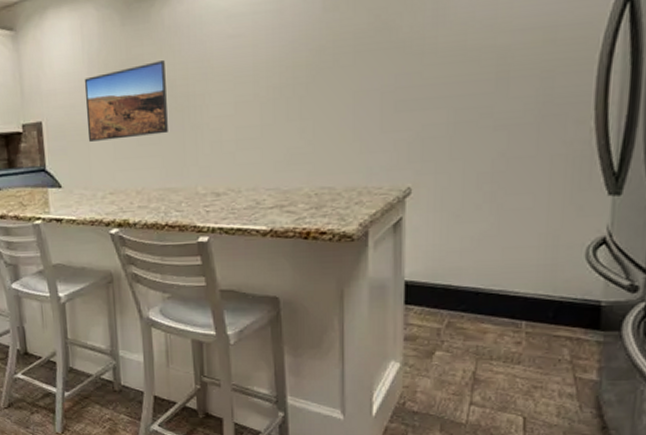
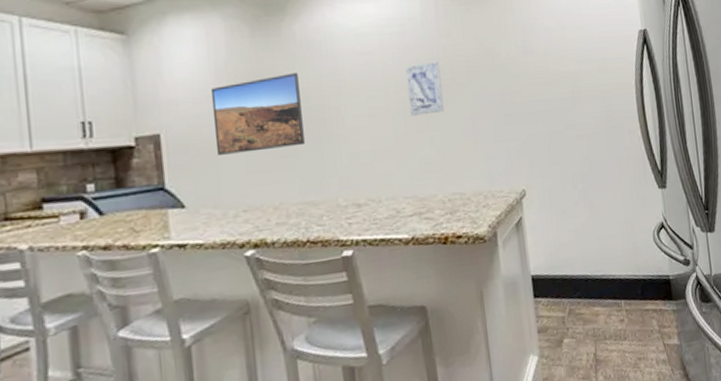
wall art: none [280,41,321,104] -> present [406,62,444,116]

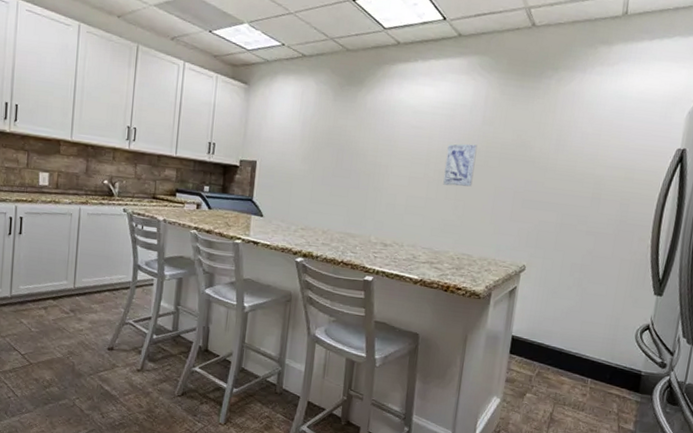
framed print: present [210,73,305,155] -> none [292,133,362,190]

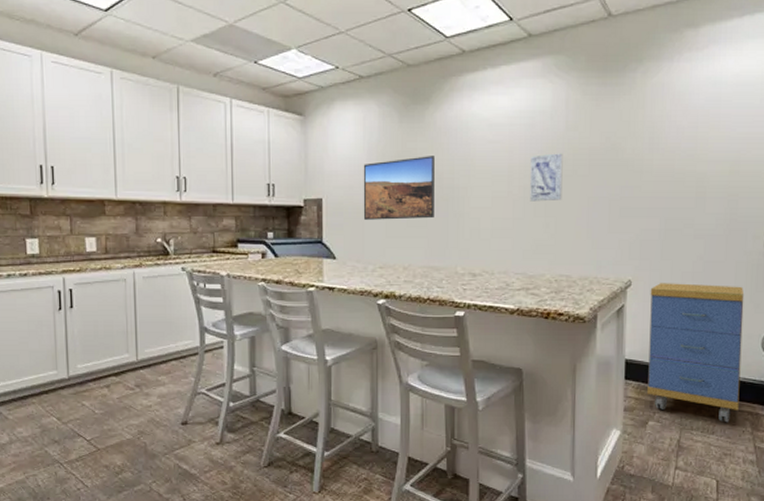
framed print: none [292,133,362,190] -> present [363,156,435,220]
storage cabinet: none [528,271,625,403] -> present [647,283,745,423]

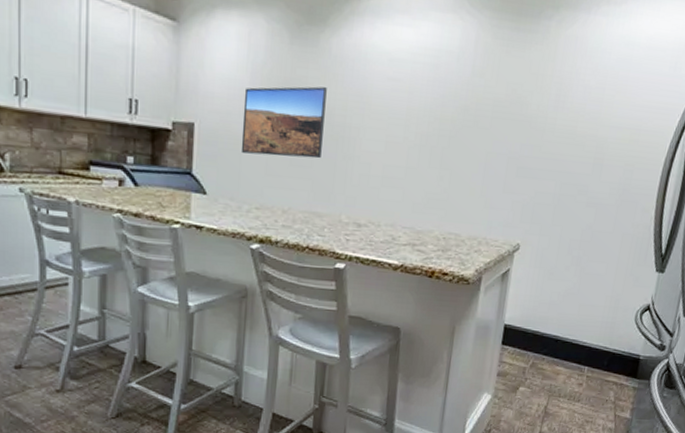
wall art: present [530,153,563,202] -> none [426,100,466,153]
storage cabinet: present [647,283,745,423] -> none [522,249,626,392]

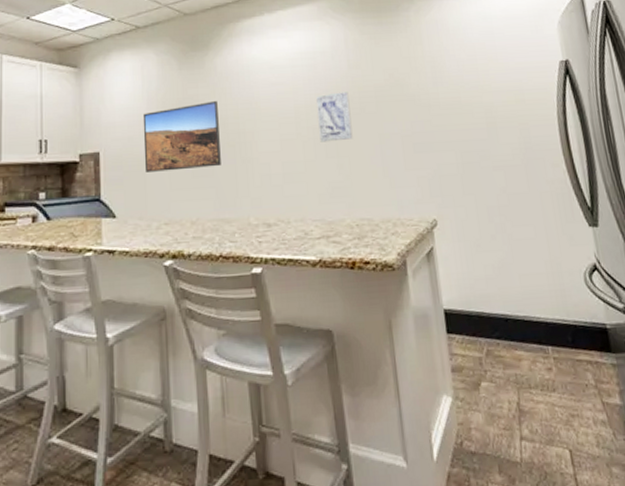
wall art: none [426,100,466,153] -> present [316,92,353,142]

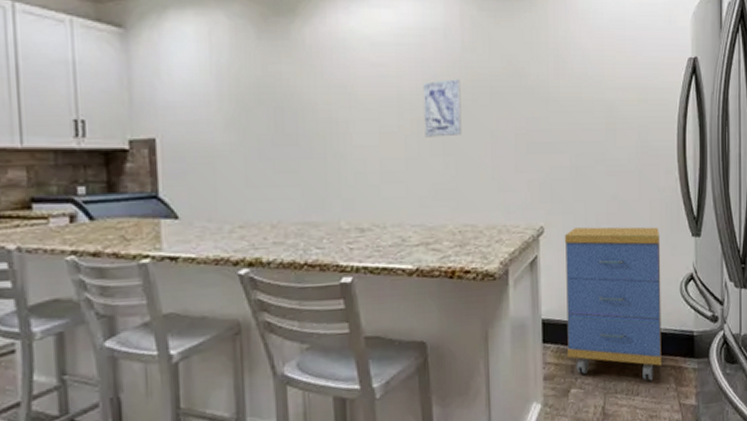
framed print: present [142,101,221,172] -> none [210,82,308,165]
storage cabinet: none [457,218,576,376] -> present [564,227,662,381]

